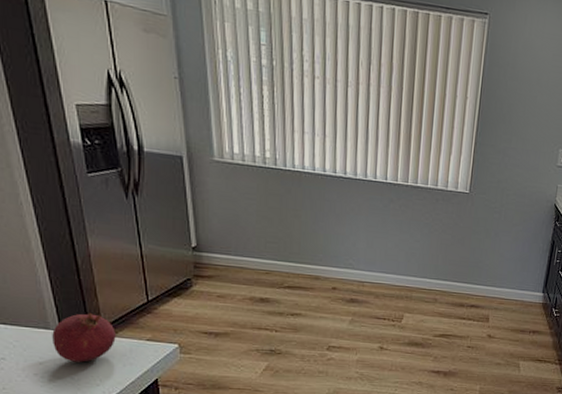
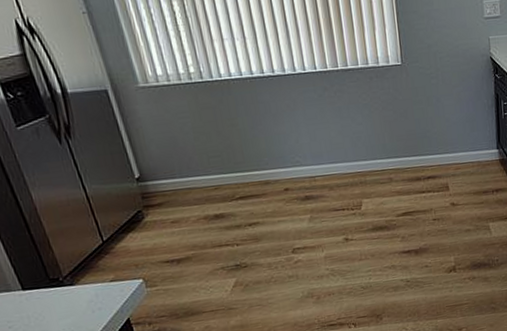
fruit: present [52,312,116,362] -> none [14,265,80,319]

